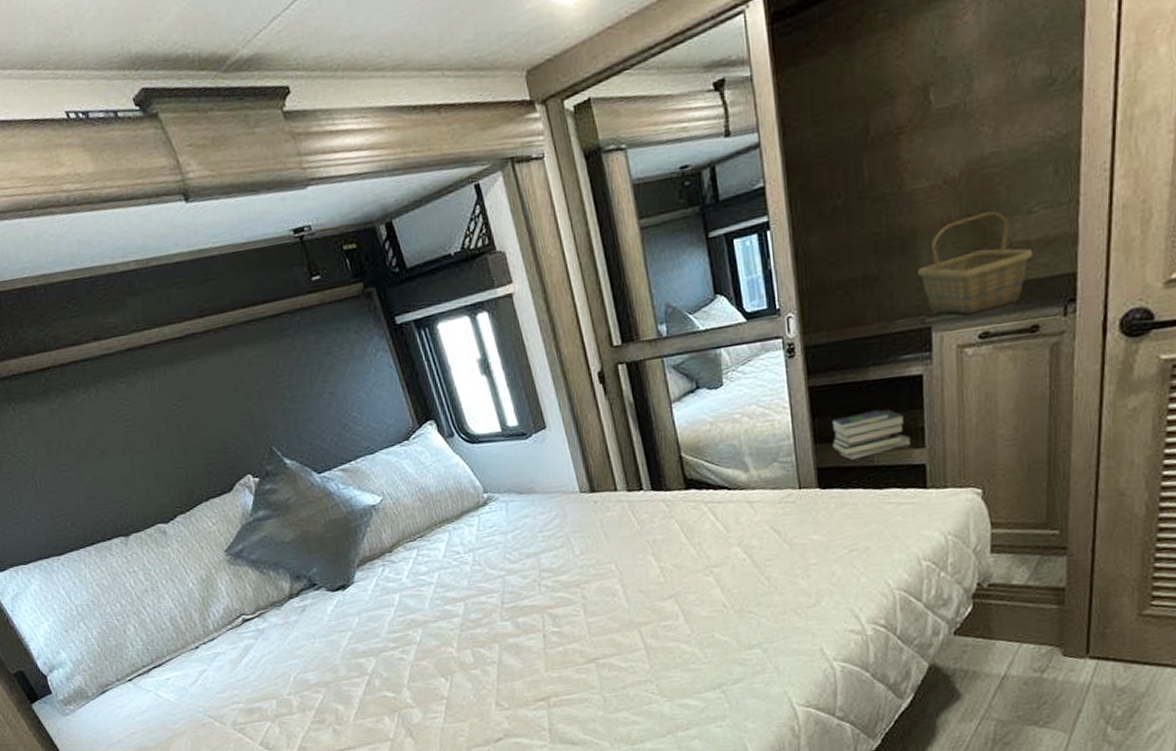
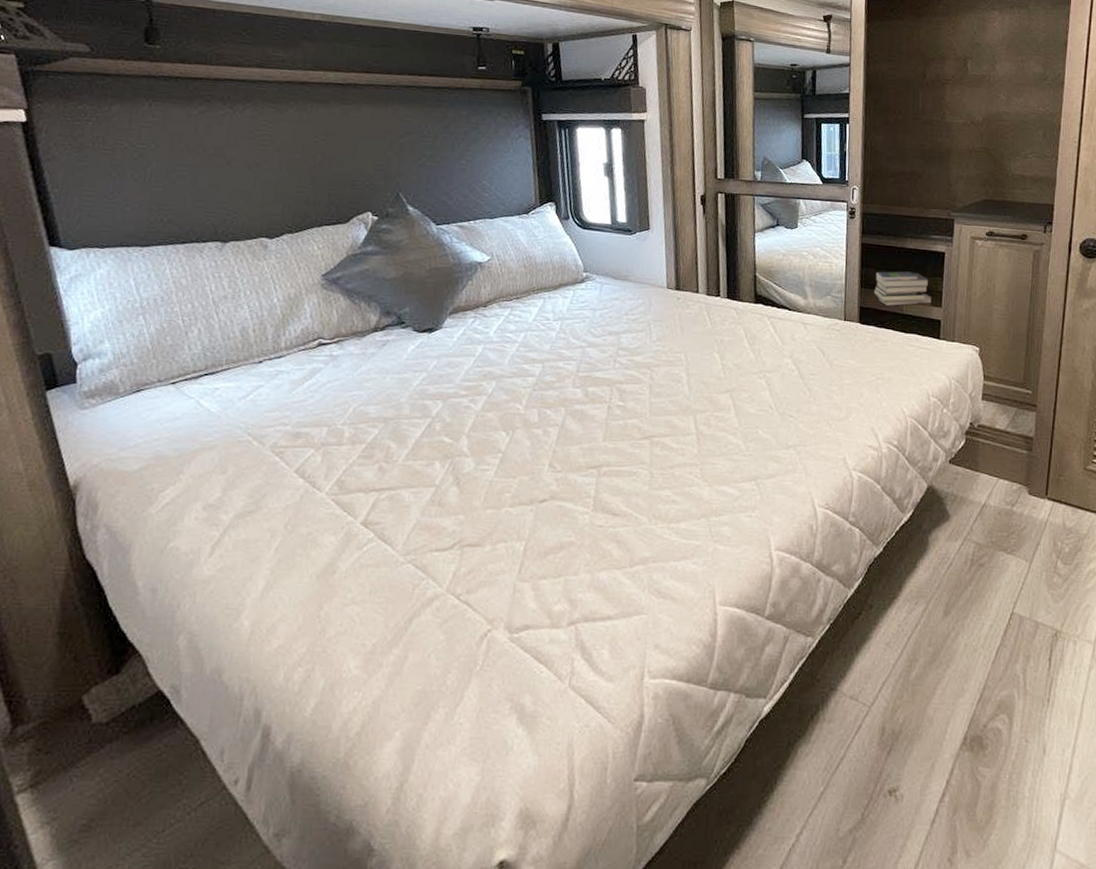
basket: present [917,211,1033,317] -> none [948,149,1026,218]

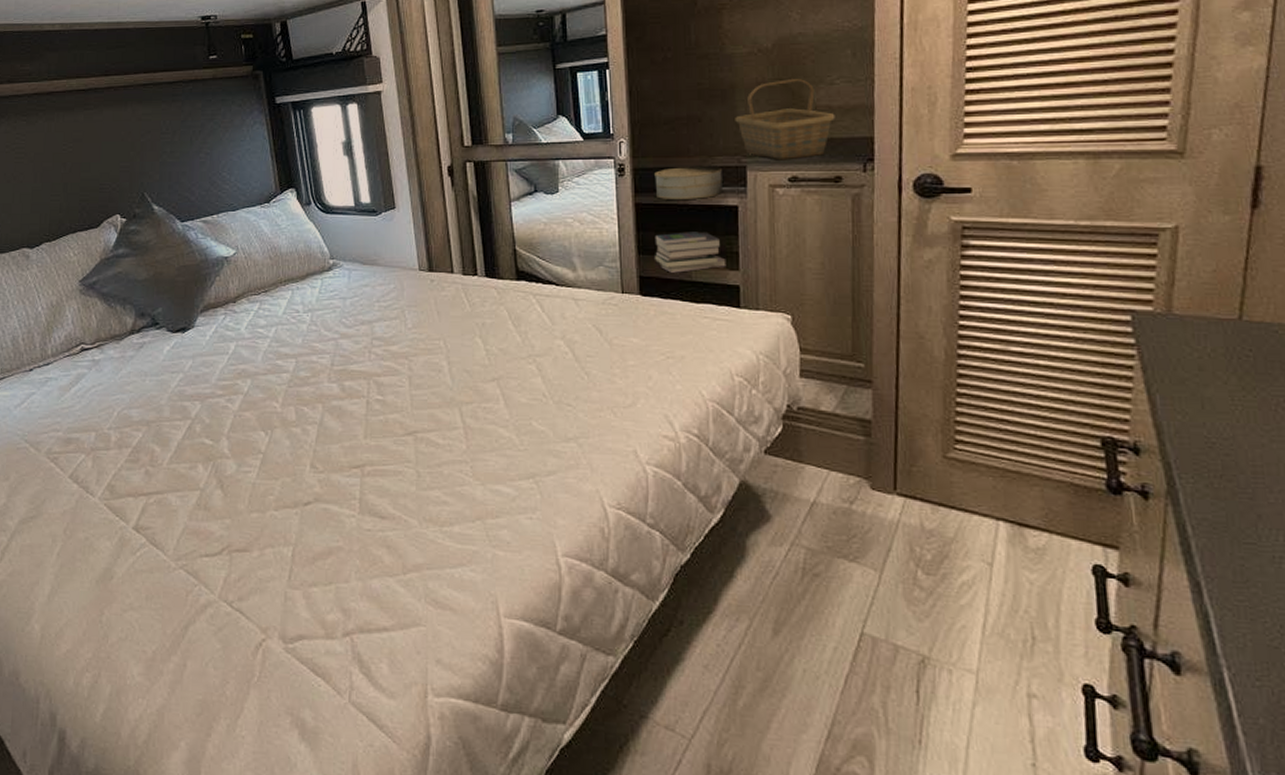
decorative box: none [879,215,935,244] -> present [654,167,723,201]
basket: none [948,149,1026,218] -> present [735,79,835,162]

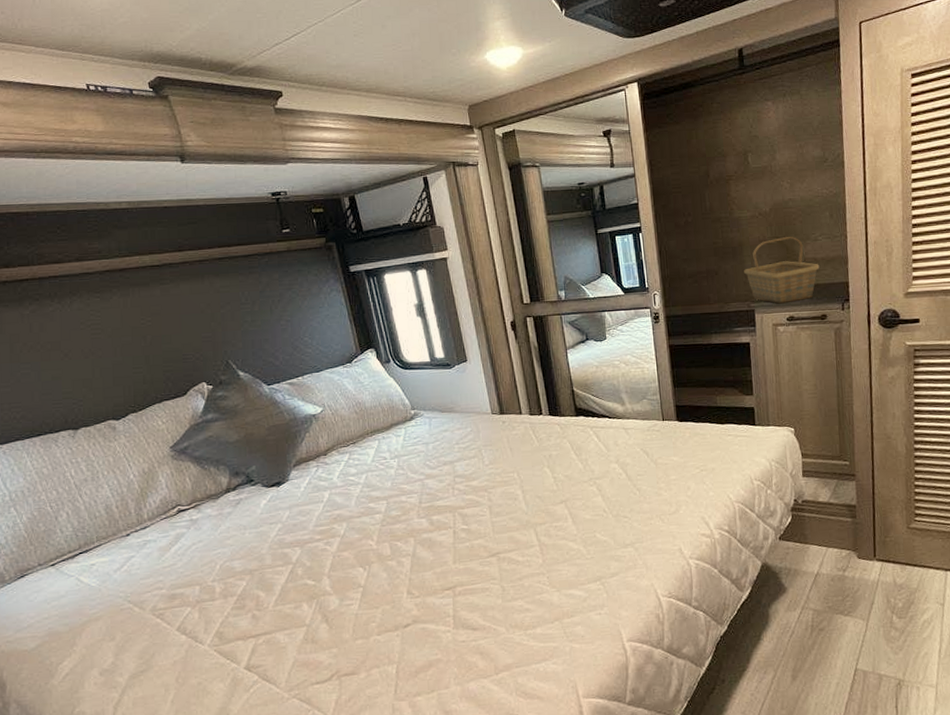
decorative box: present [654,167,723,201] -> none [683,311,737,341]
books: present [654,232,726,273] -> none [686,365,743,401]

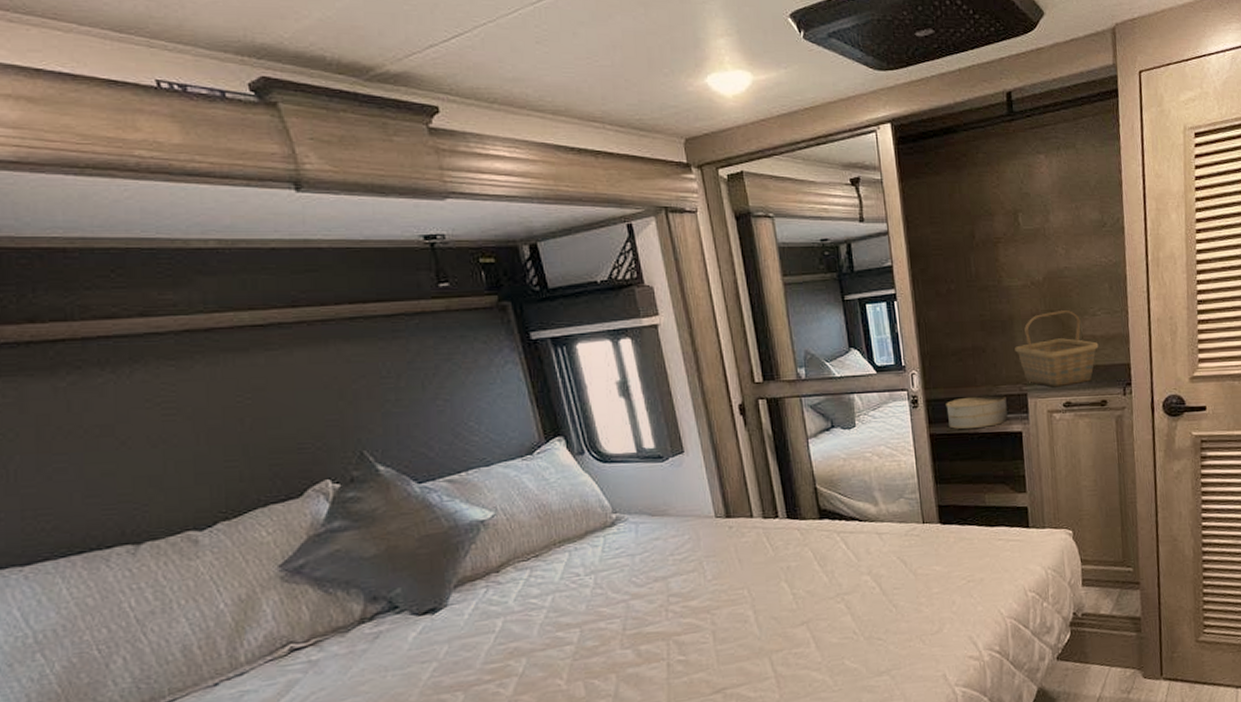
decorative box: none [683,311,737,341] -> present [946,395,1008,430]

